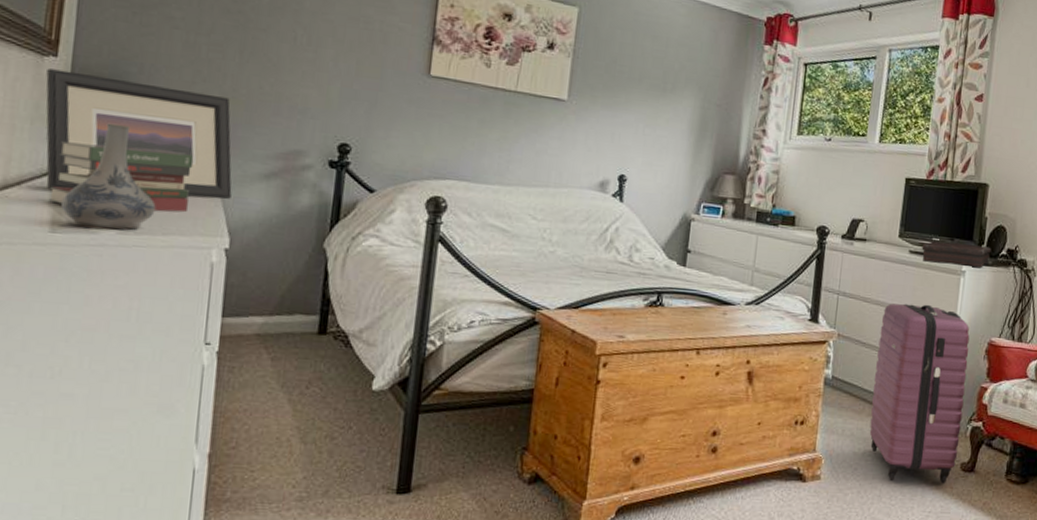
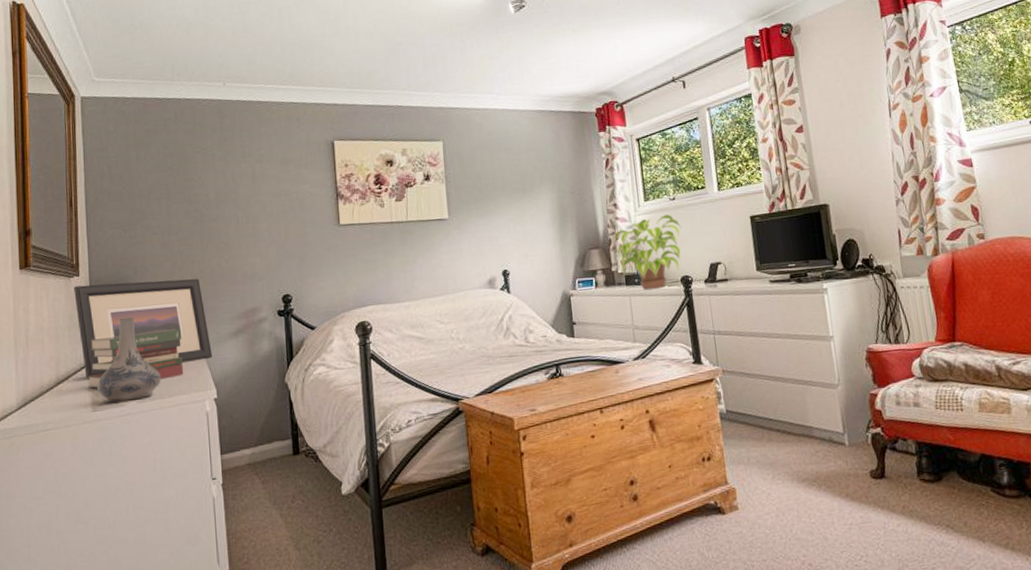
plant: none [754,154,831,234] -> present [614,214,682,291]
suitcase: present [869,303,970,484] -> none [759,326,865,501]
decorative box: present [921,241,992,269] -> none [780,261,848,288]

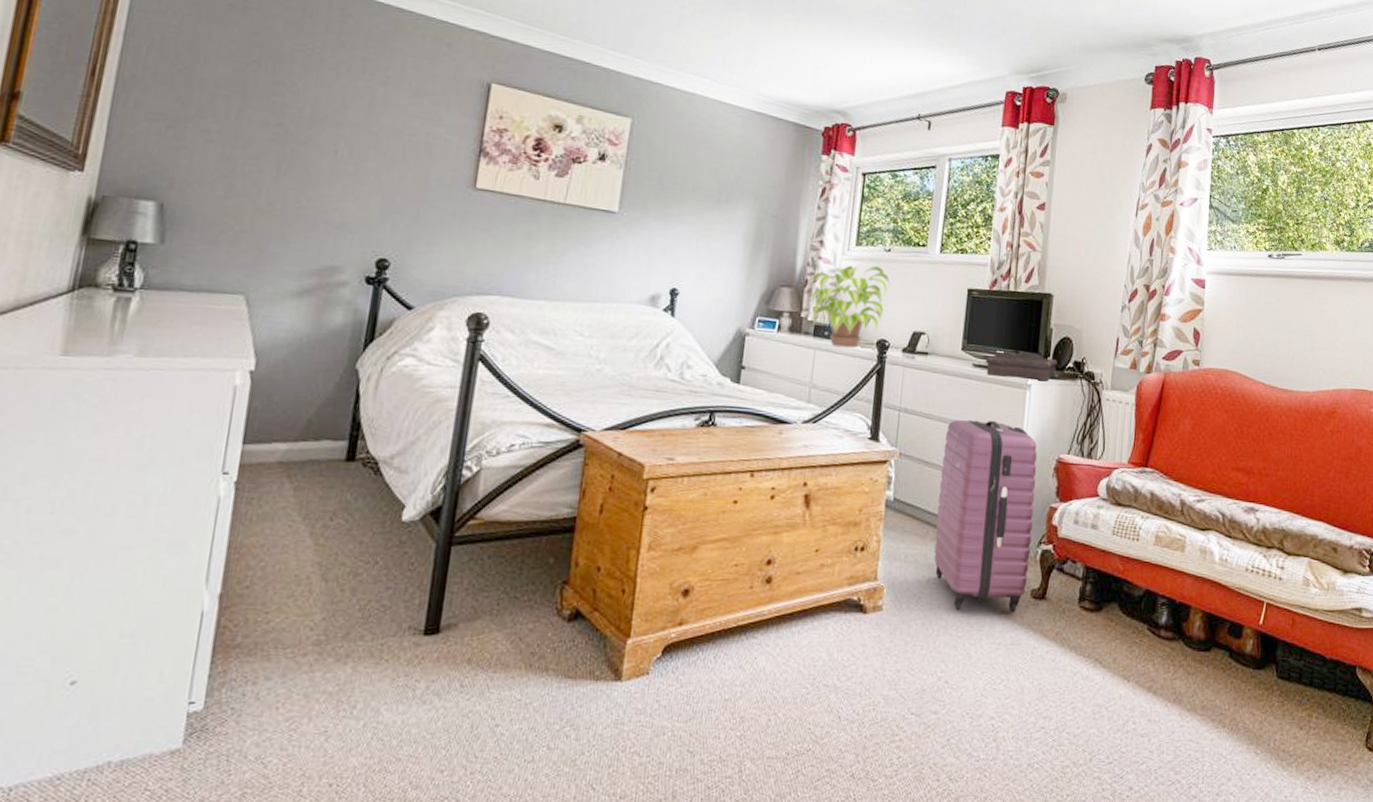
picture frame: present [74,278,212,378] -> none [62,183,264,319]
books: present [88,328,184,389] -> none [64,259,223,333]
decorative vase: present [97,316,161,403] -> none [76,239,179,352]
suitcase: none [759,326,865,501] -> present [933,419,1037,613]
decorative box: none [780,261,848,288] -> present [985,354,1058,382]

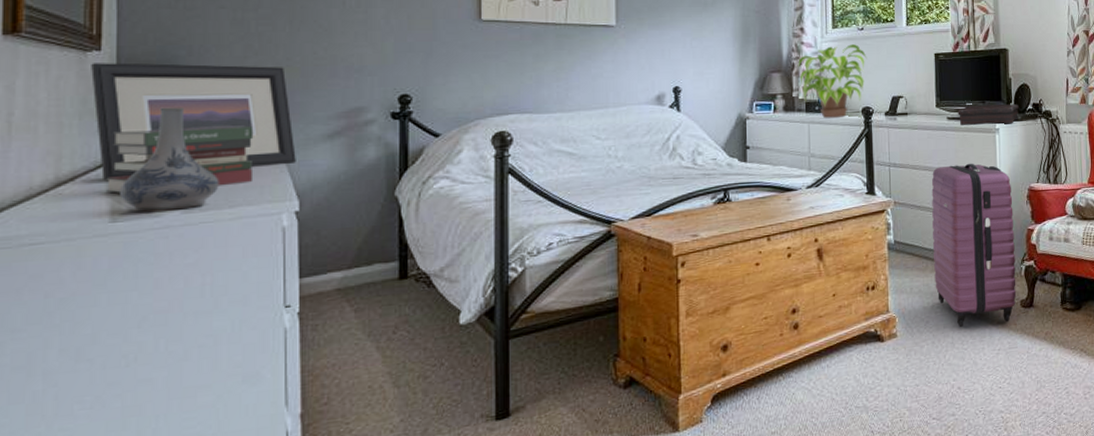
picture frame: none [62,183,264,319] -> present [91,63,296,180]
books: none [64,259,223,333] -> present [107,125,254,194]
decorative vase: none [76,239,179,352] -> present [120,107,219,212]

